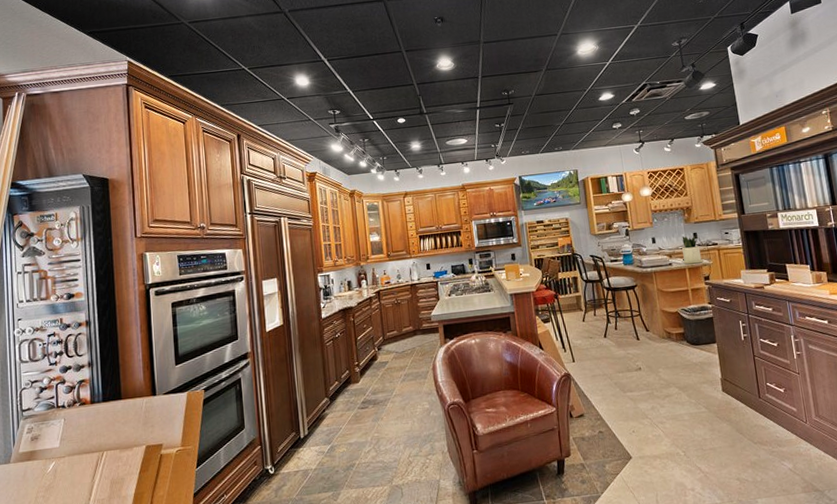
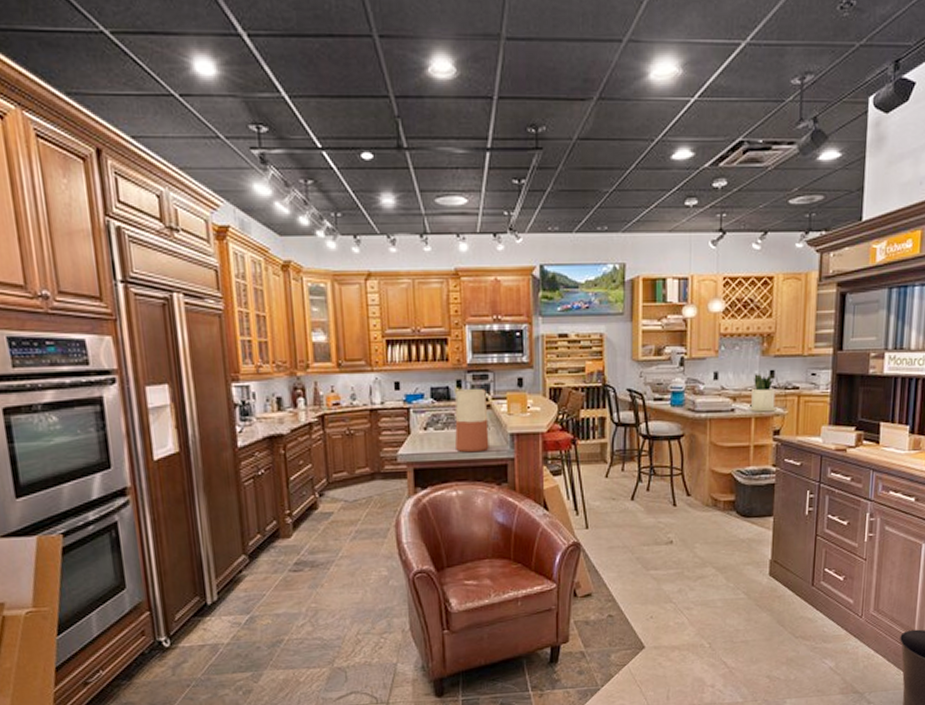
vase: none [468,264,496,311] -> present [455,389,489,453]

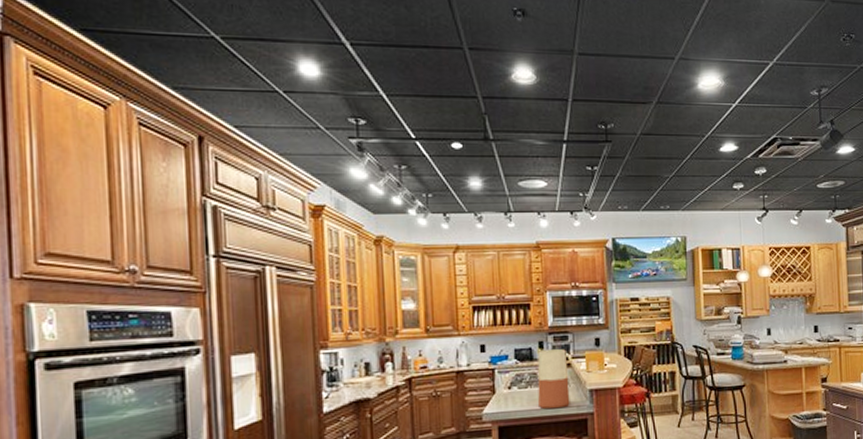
planter: present [748,373,776,412] -> none [799,328,822,363]

